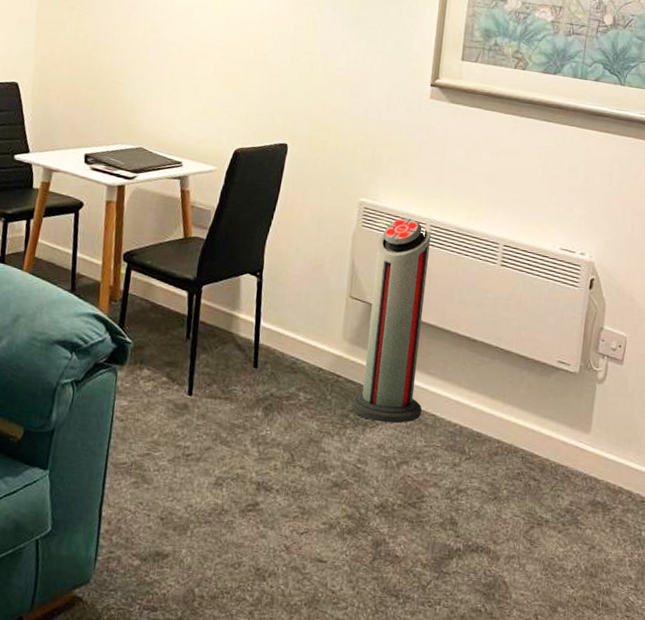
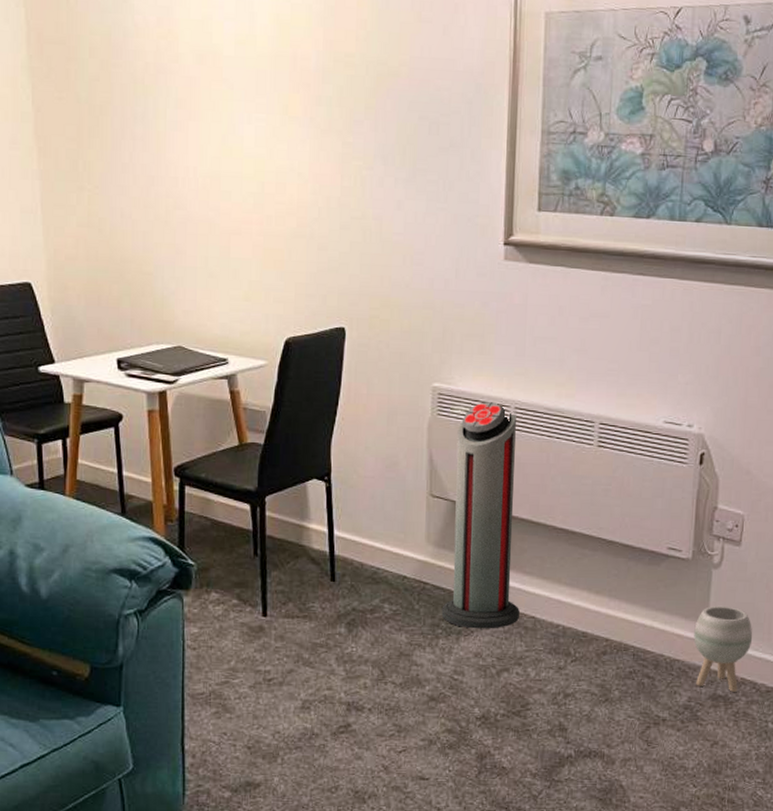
planter: none [577,417,631,500] -> present [693,605,753,692]

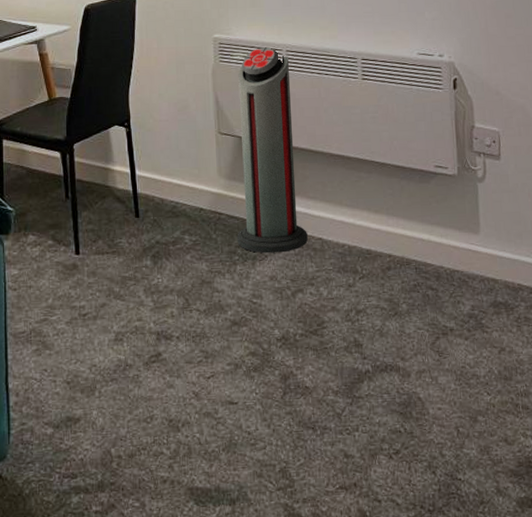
planter: present [693,605,753,692] -> none [468,216,523,298]

